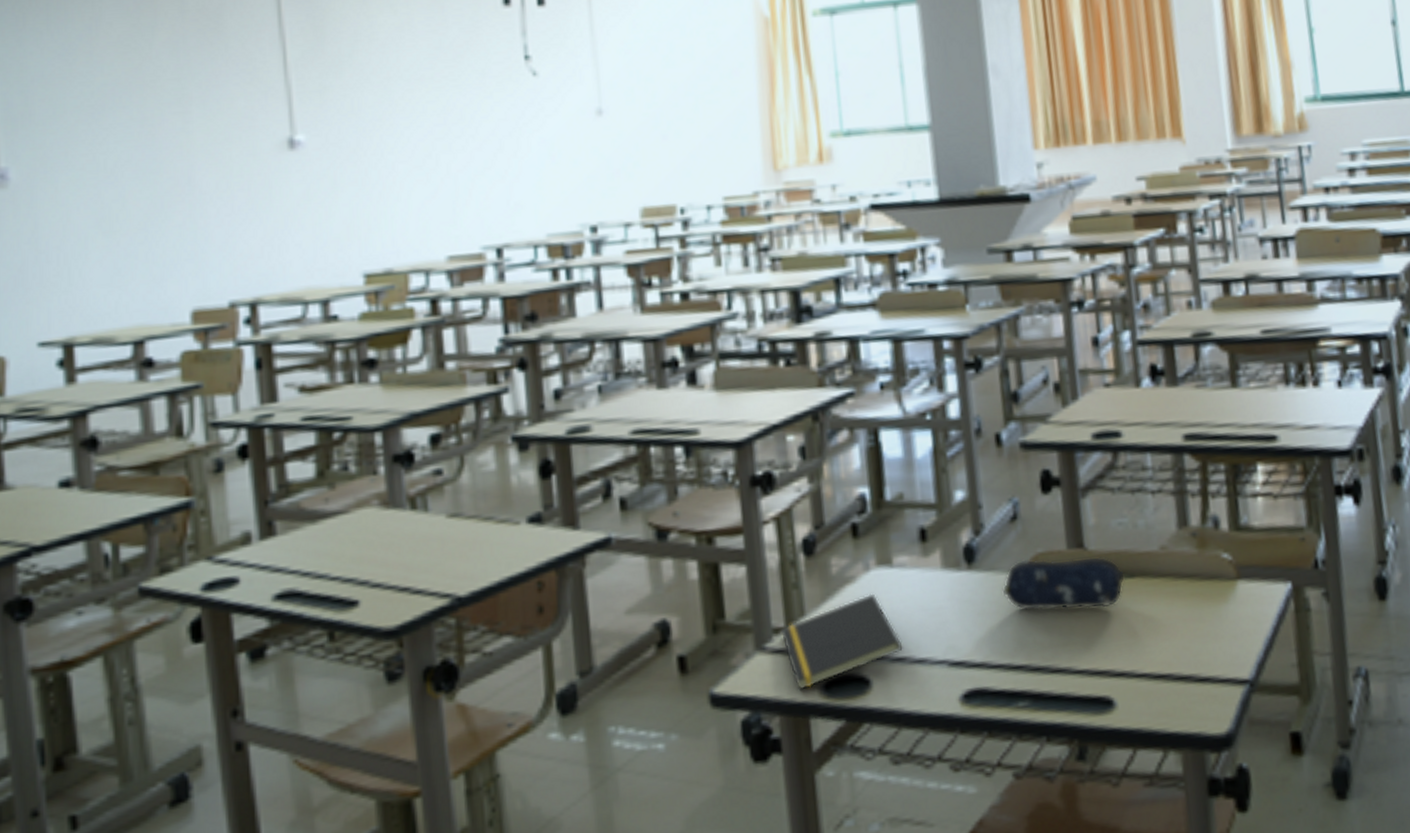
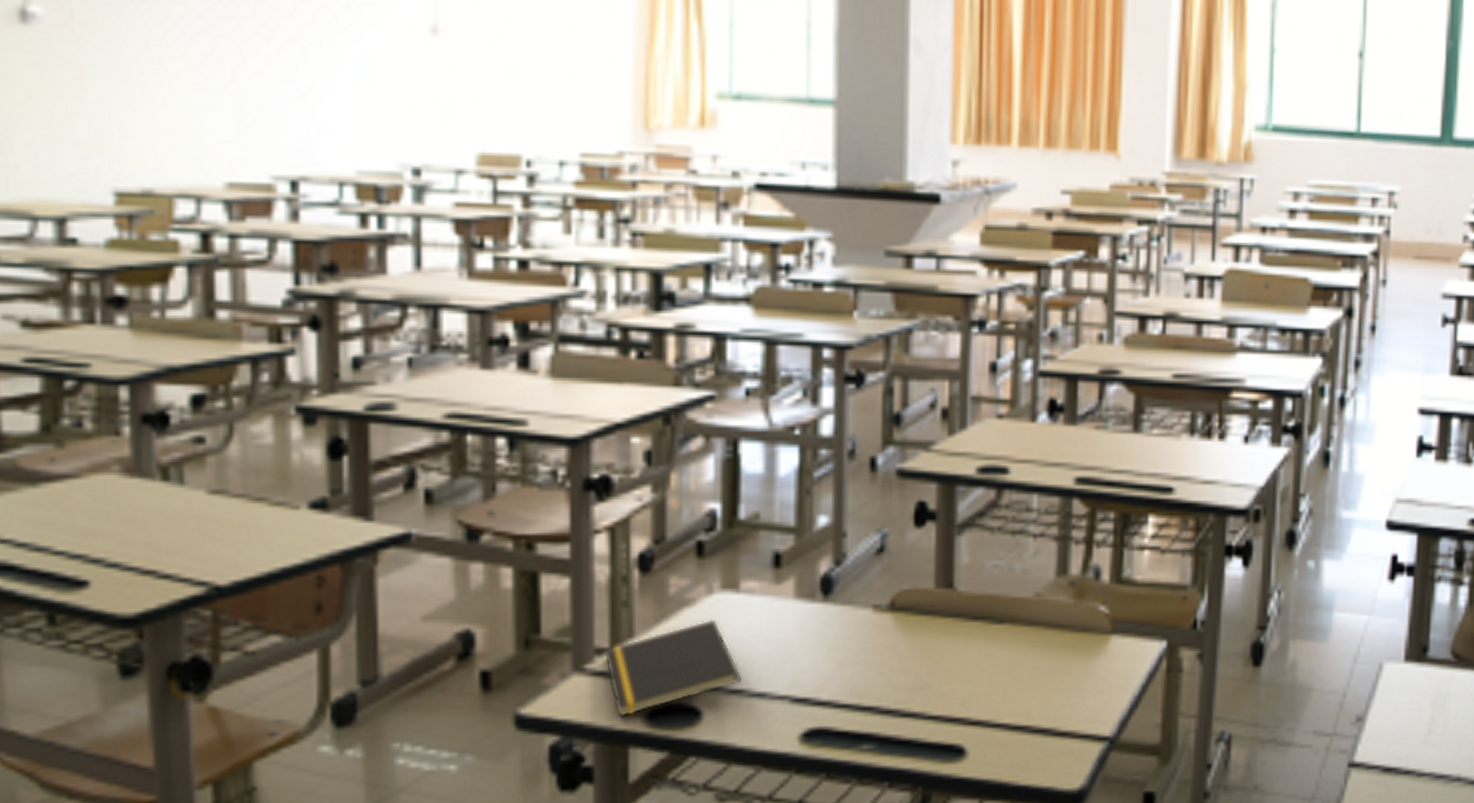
pencil case: present [1002,556,1125,611] -> none [859,595,993,653]

